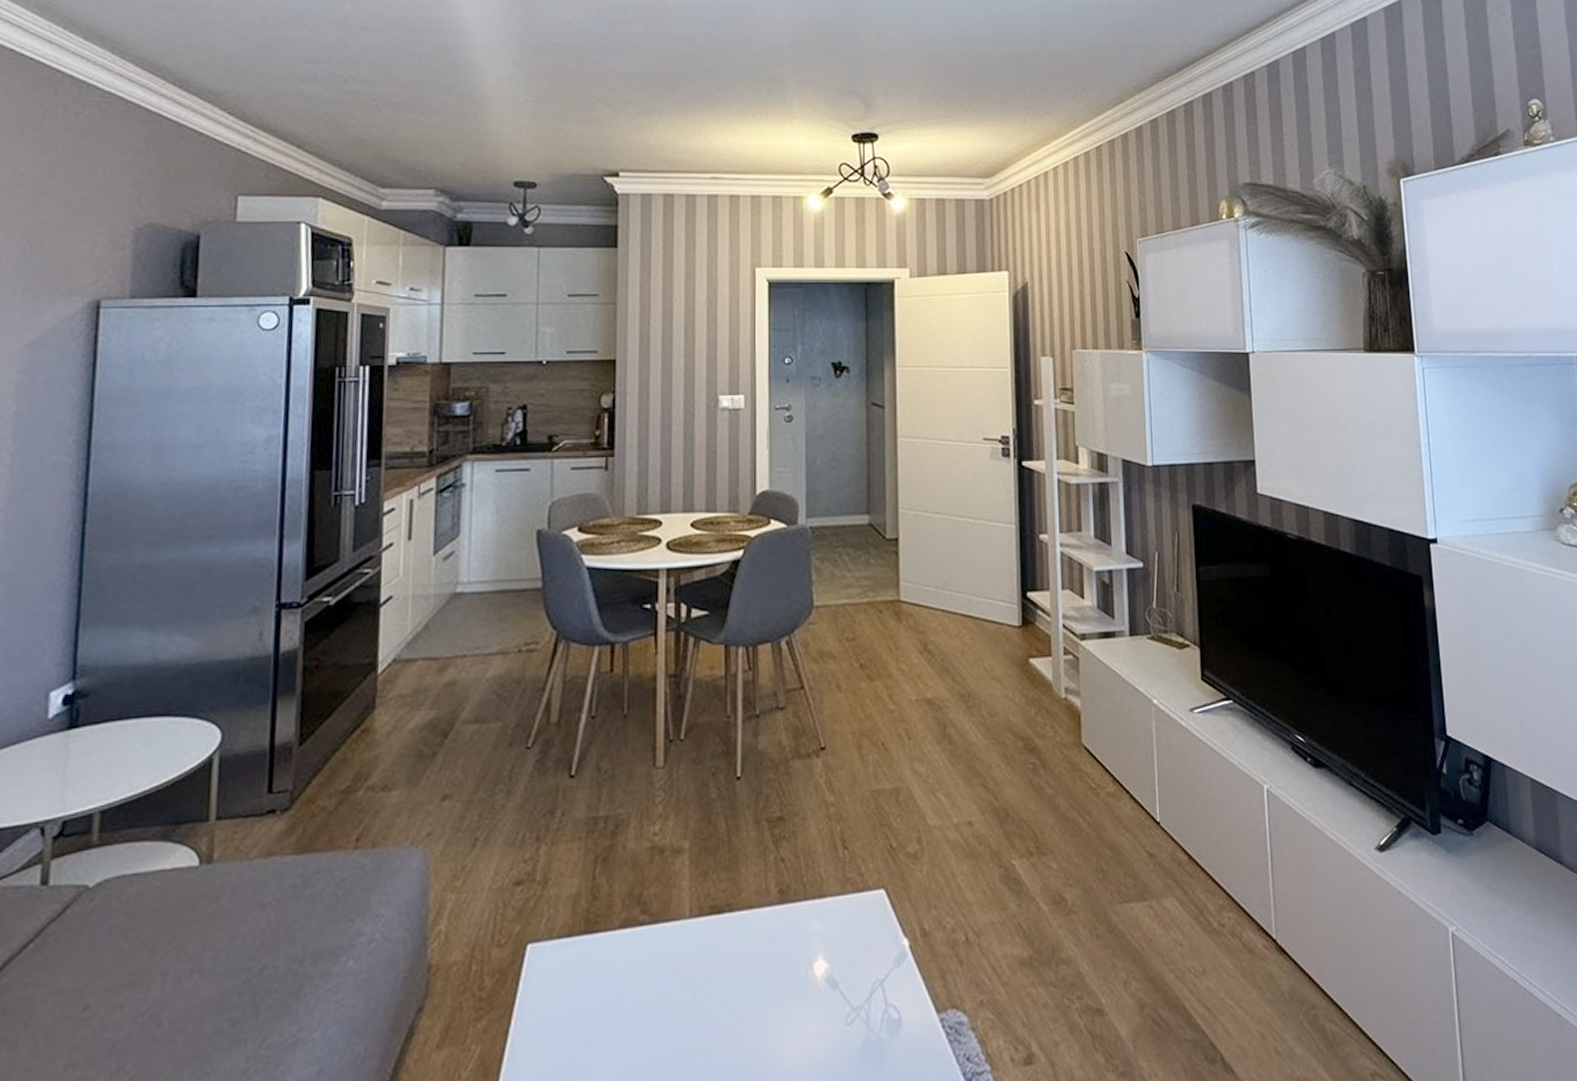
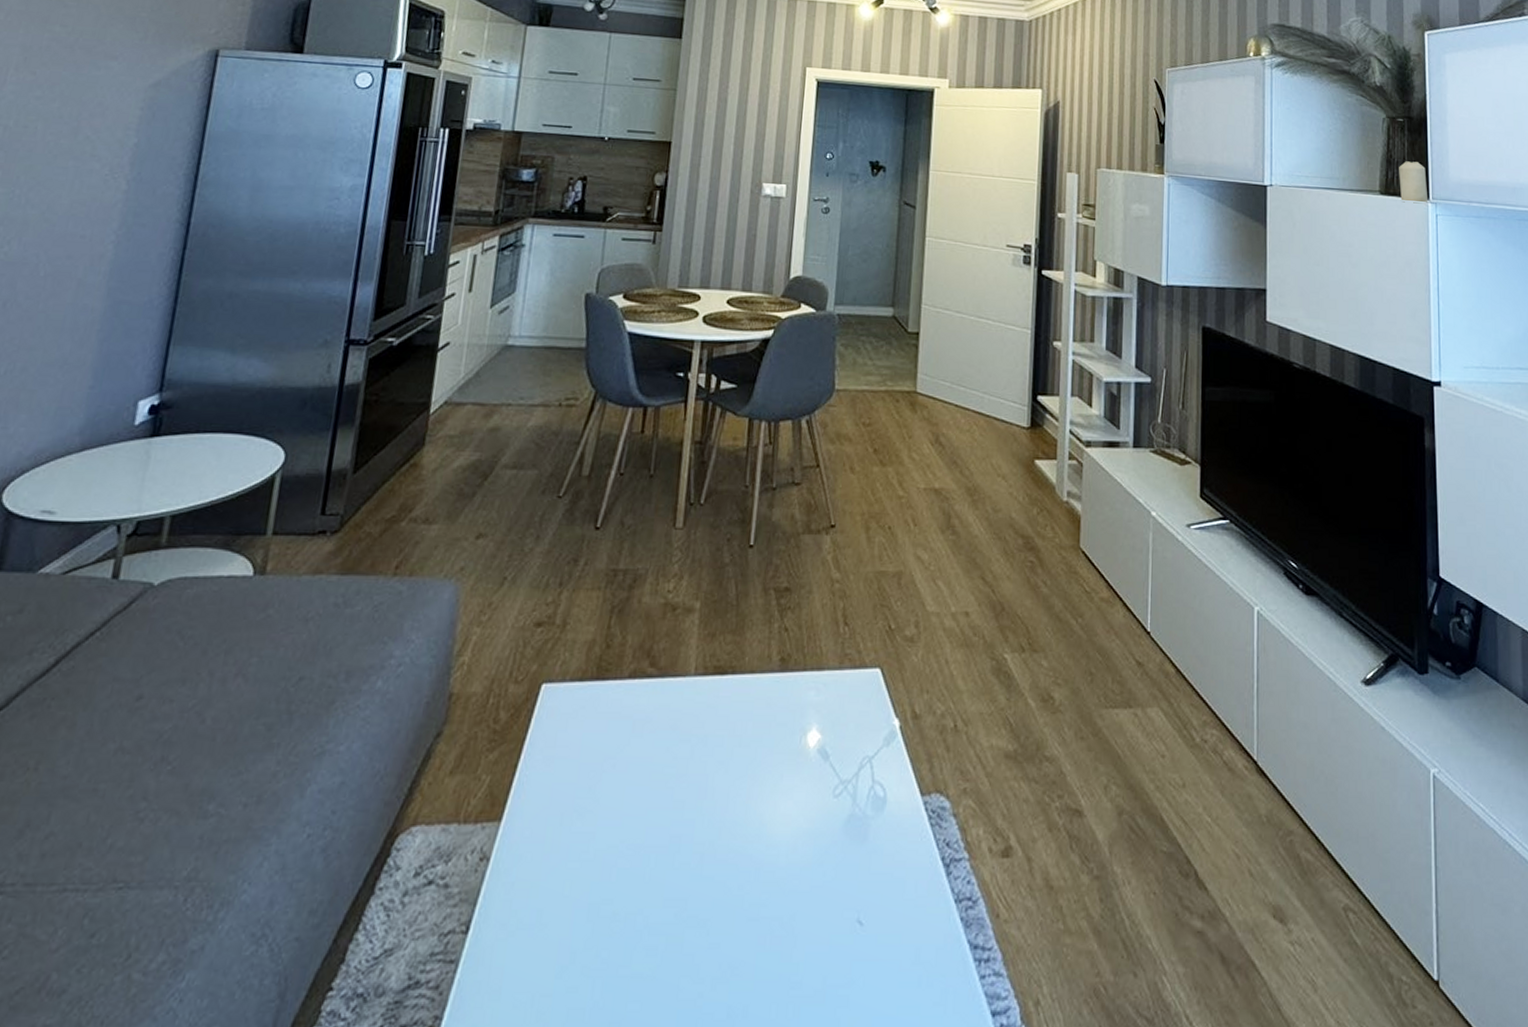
candle: none [1382,315,1414,358] -> present [1399,161,1428,204]

